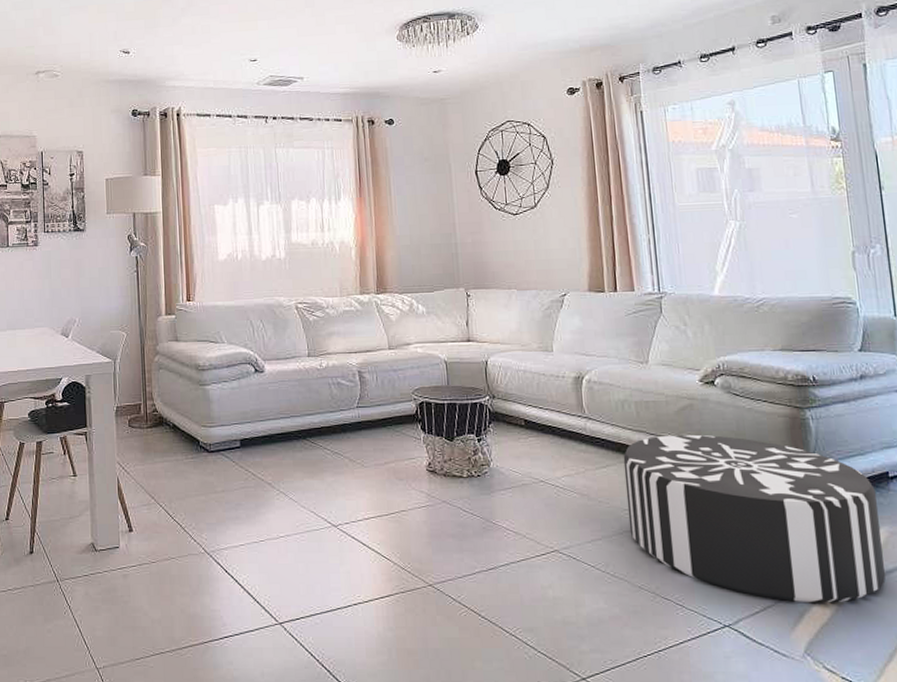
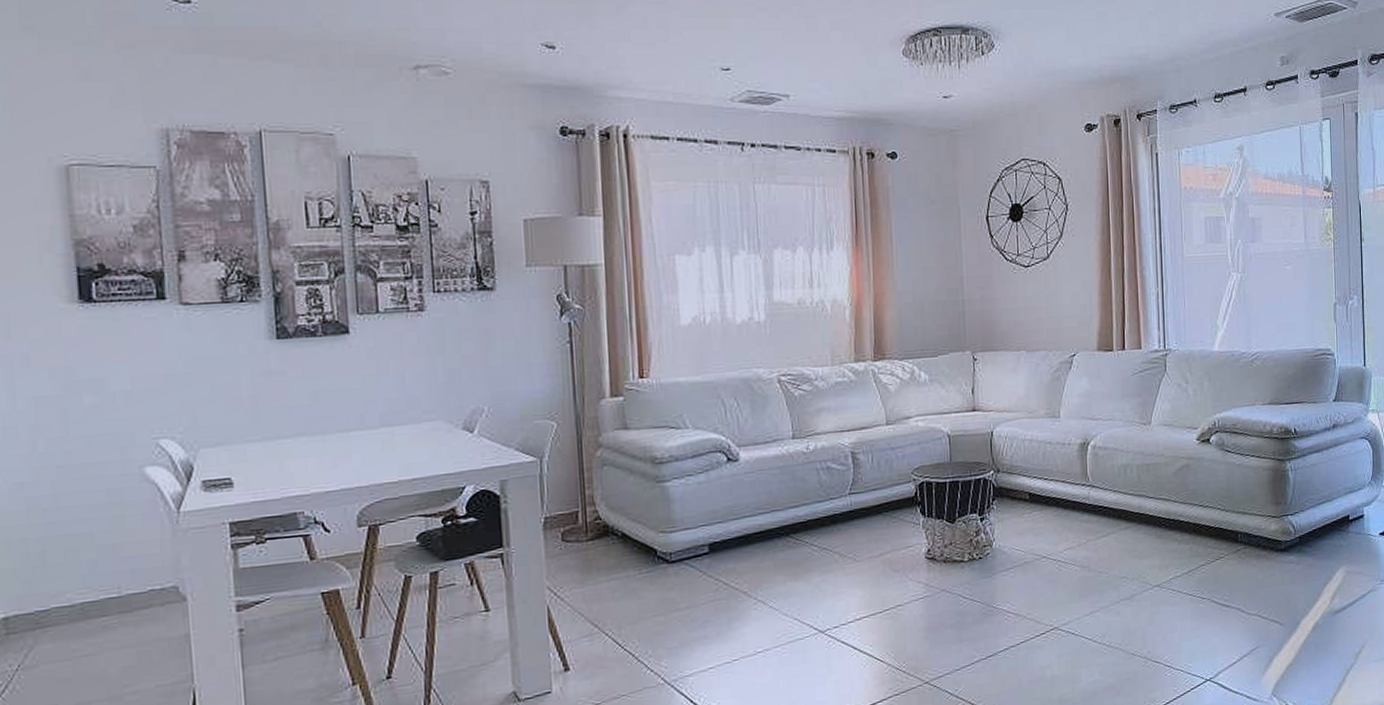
pouf: present [623,434,886,603] -> none [1123,493,1340,649]

